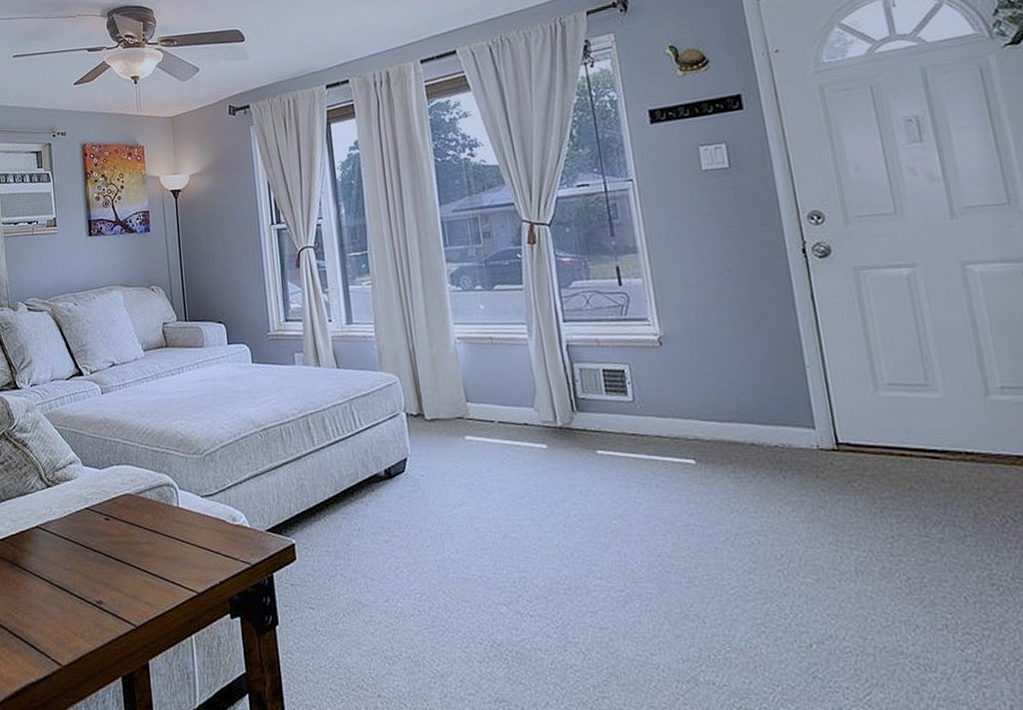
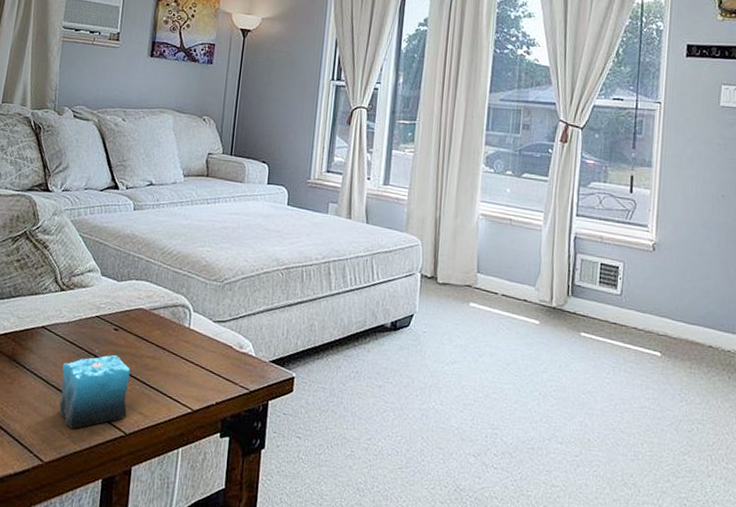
candle: none [63,543,134,629] -> present [59,349,131,430]

